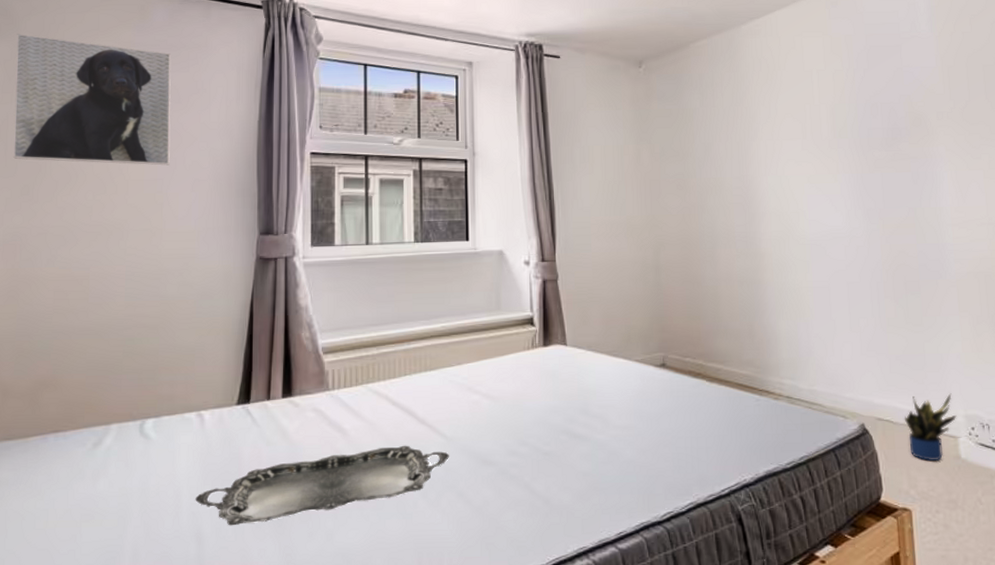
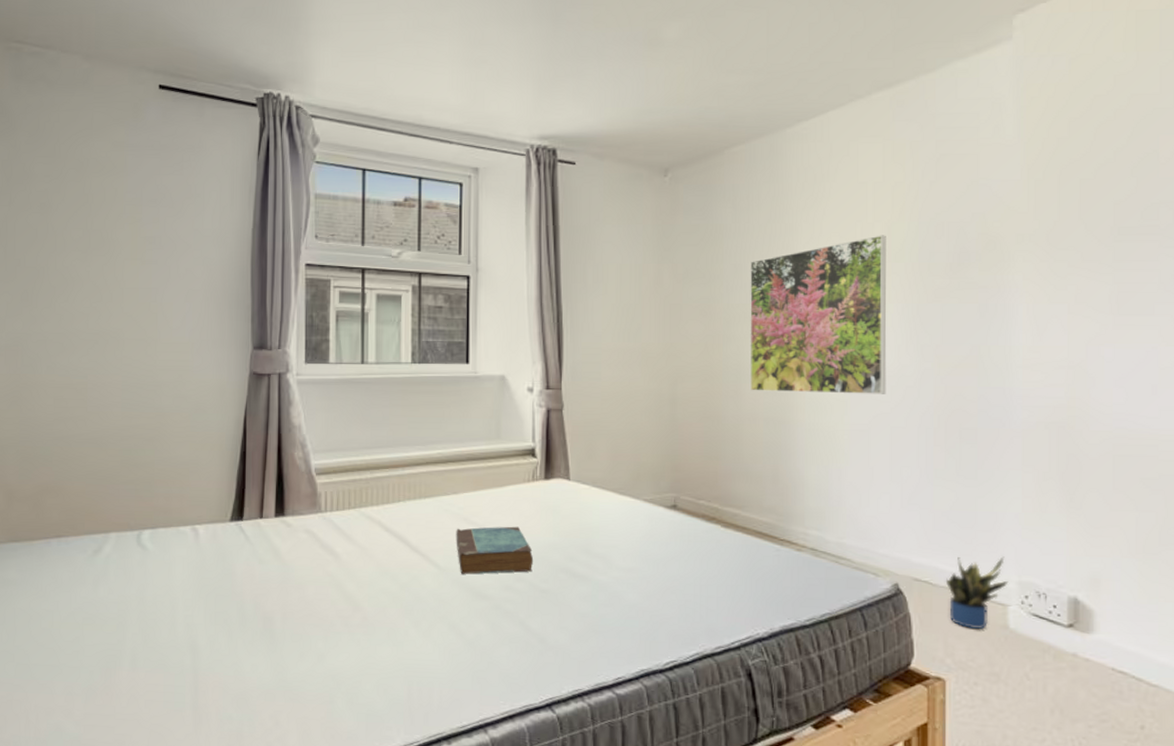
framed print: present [13,34,171,166] -> none [12,133,165,274]
serving tray: present [195,445,449,526] -> none [190,572,442,640]
book: none [461,392,535,442] -> present [456,526,533,574]
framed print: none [718,115,841,256] -> present [749,235,887,394]

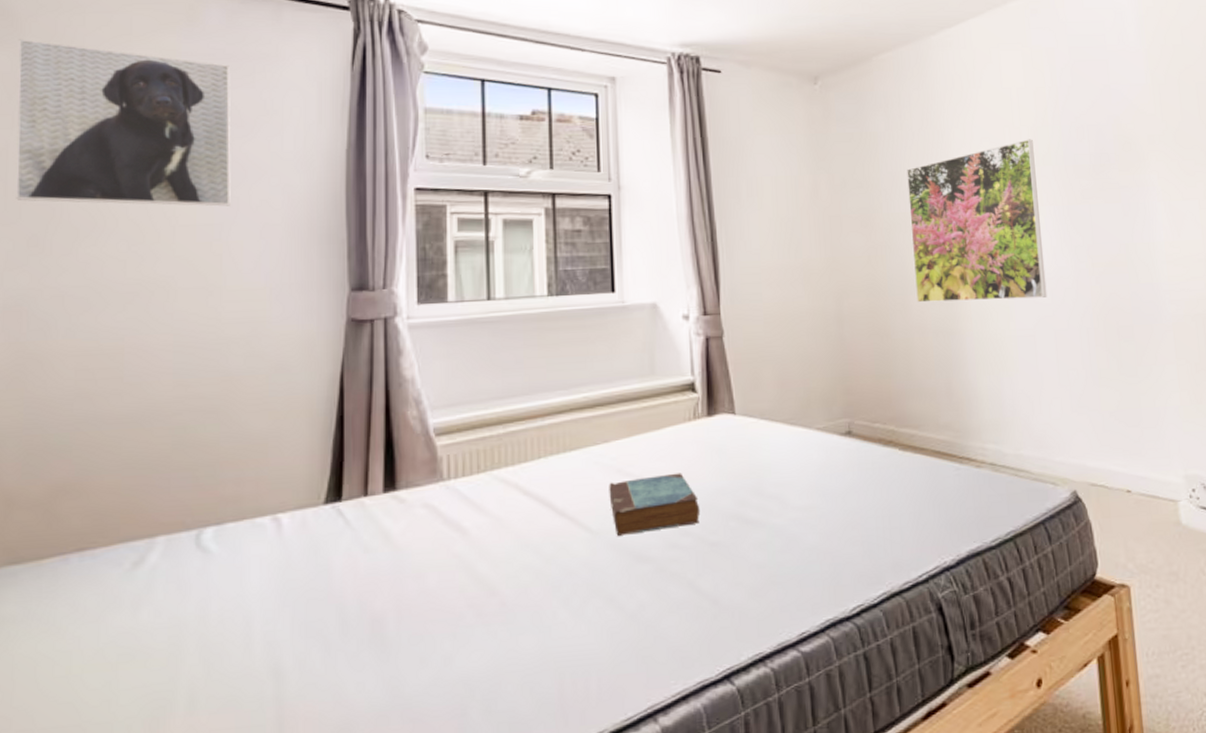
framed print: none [12,133,165,274] -> present [15,39,231,207]
potted plant: present [945,556,1009,630] -> none [1119,451,1176,529]

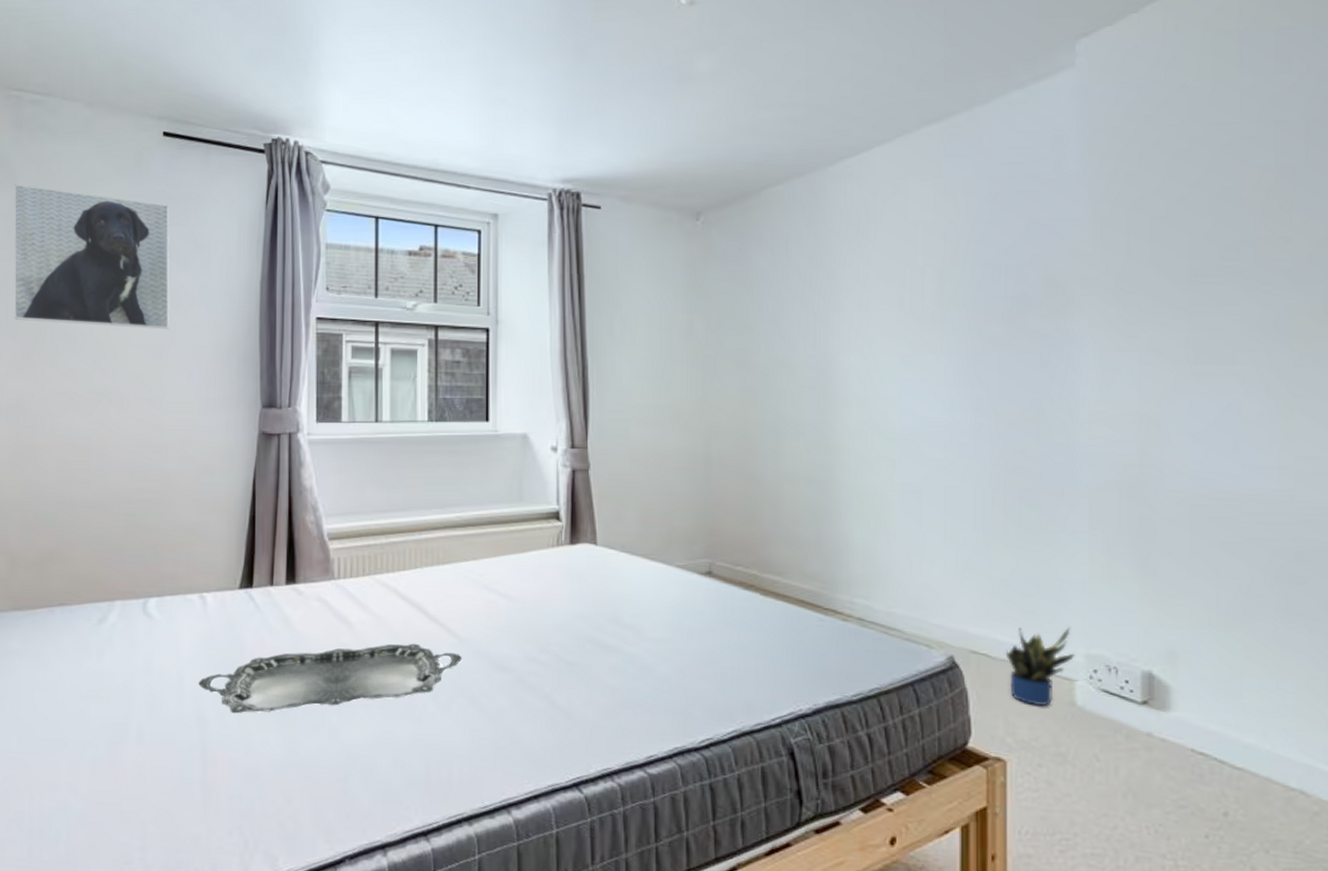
serving tray: none [271,543,595,656] -> present [198,643,462,714]
book: present [609,473,700,536] -> none [476,594,558,645]
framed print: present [907,139,1047,303] -> none [789,280,939,452]
potted plant: none [1119,451,1176,529] -> present [1005,627,1075,707]

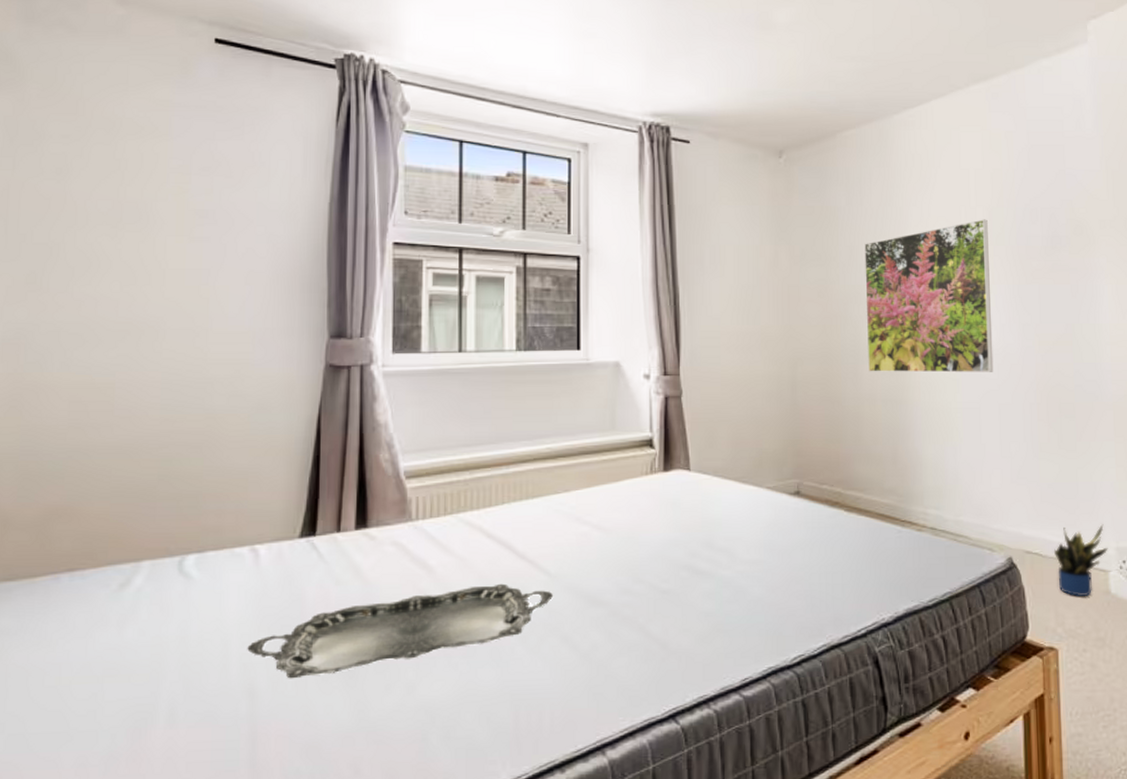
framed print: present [13,184,170,330] -> none [16,84,221,253]
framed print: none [789,280,939,452] -> present [864,219,994,373]

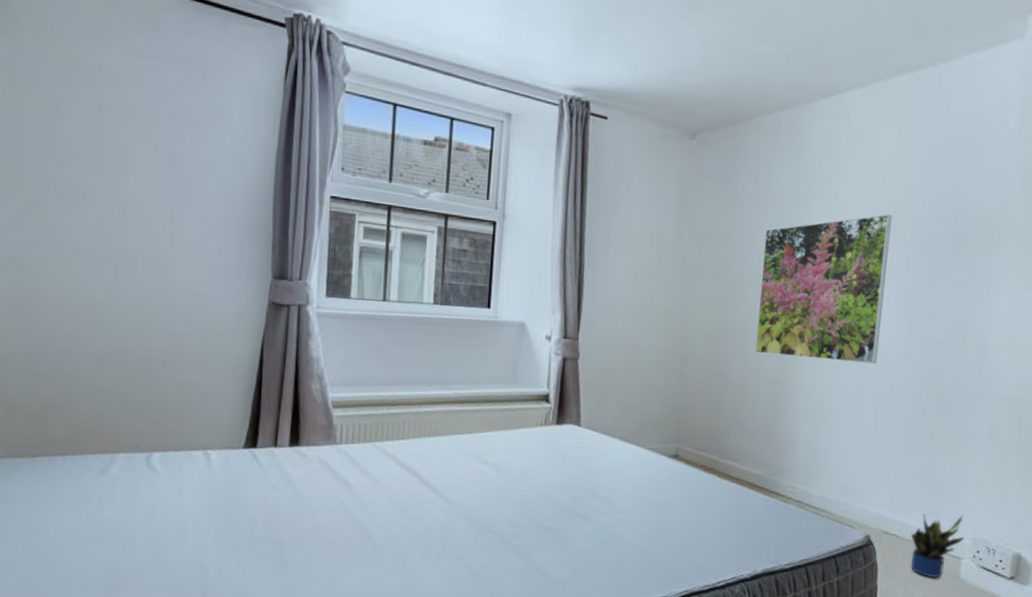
serving tray: present [247,583,553,679] -> none [200,505,452,562]

